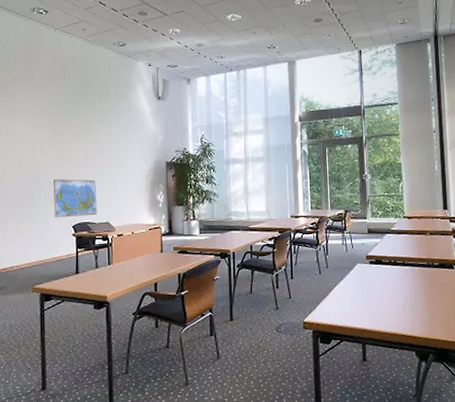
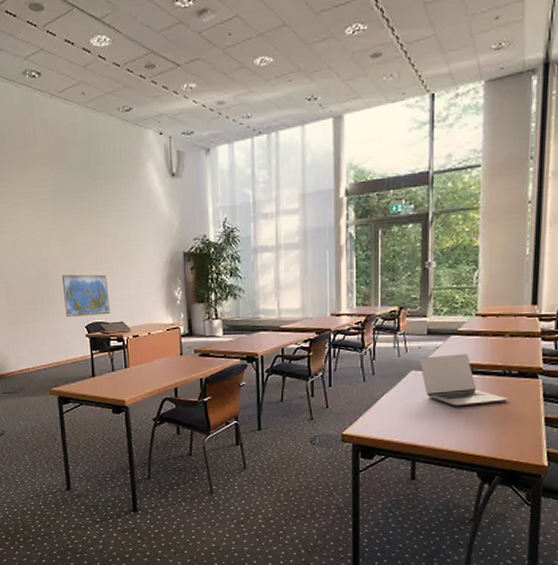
laptop: none [363,249,433,294] -> present [419,354,507,407]

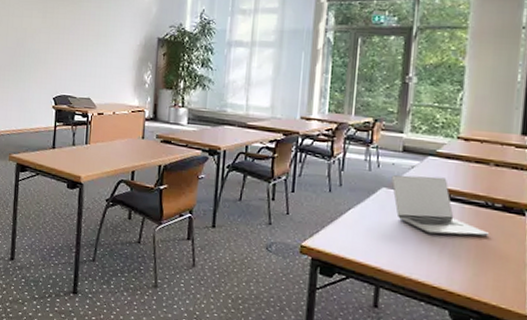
world map: present [62,274,111,318] -> none [36,46,81,89]

